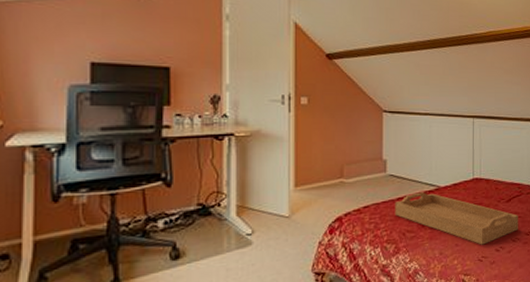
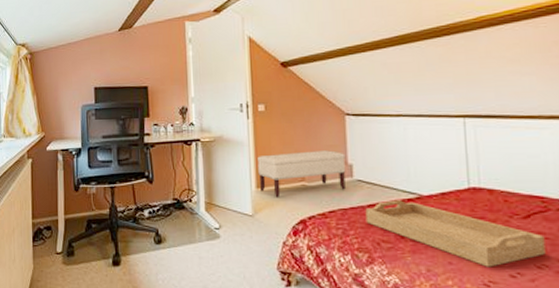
bench: none [297,146,381,197] -> present [257,150,346,198]

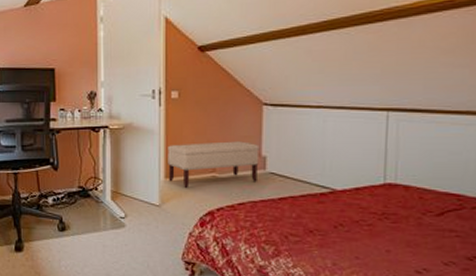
serving tray: present [365,200,546,267] -> none [275,194,456,263]

